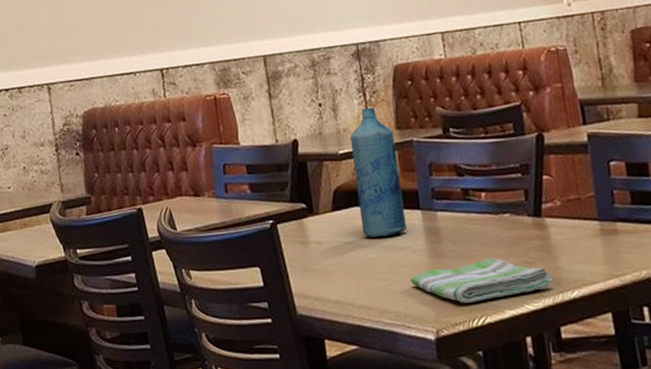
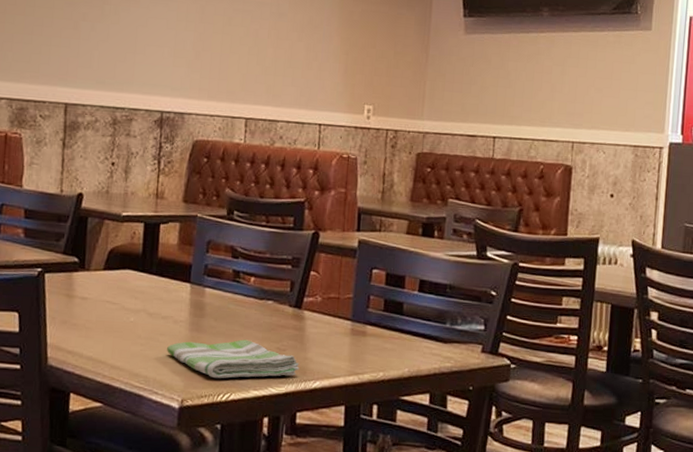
bottle: present [350,107,407,238] -> none [130,175,180,303]

